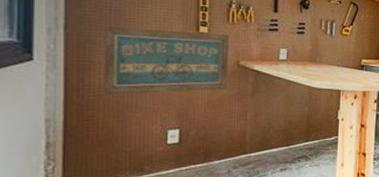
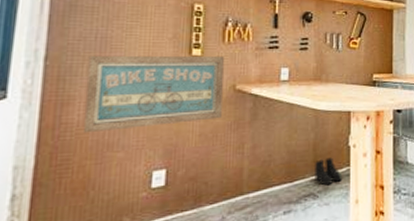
boots: none [307,128,331,151] -> present [314,157,342,186]

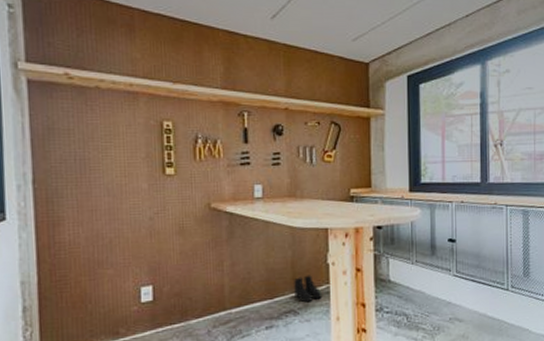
wall art: present [83,55,225,133] -> none [70,175,201,252]

